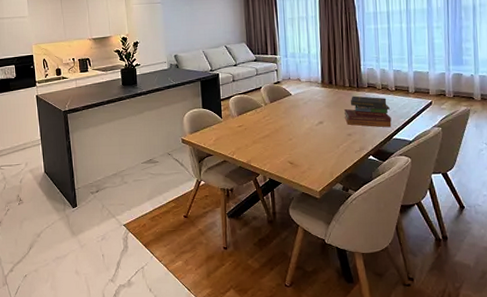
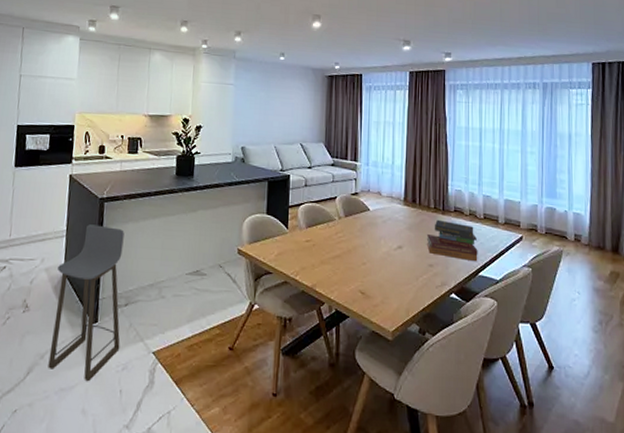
bar stool: none [39,132,97,250] -> present [48,224,125,381]

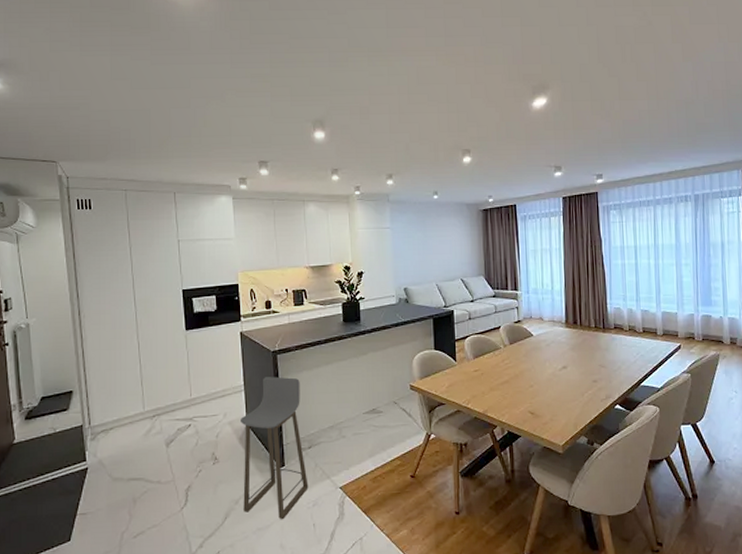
books: present [426,219,478,262] -> none [589,337,639,374]

